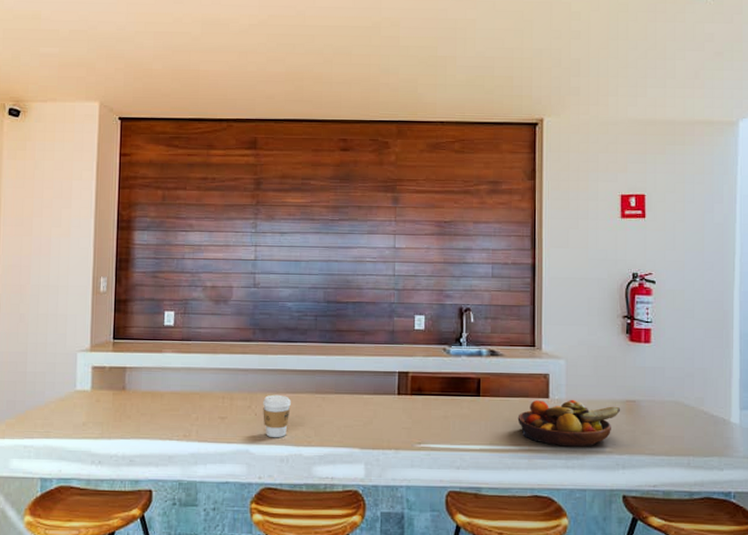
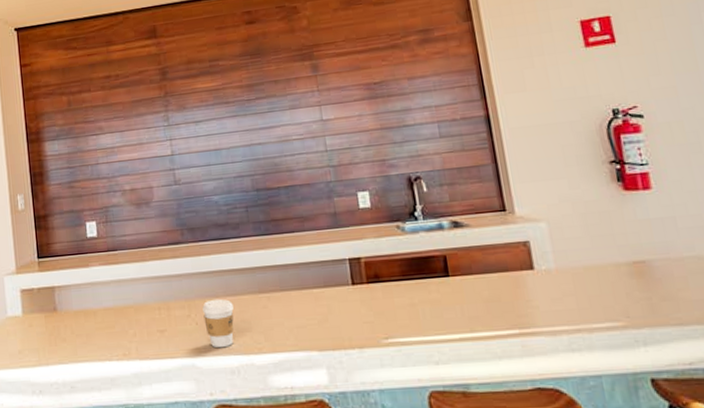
fruit bowl: present [517,399,621,448] -> none [499,267,629,327]

